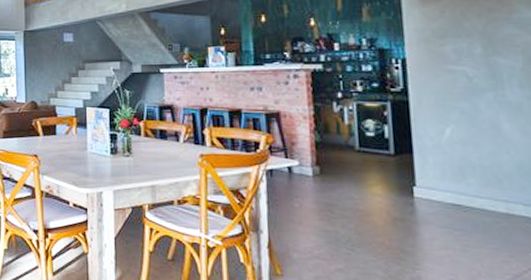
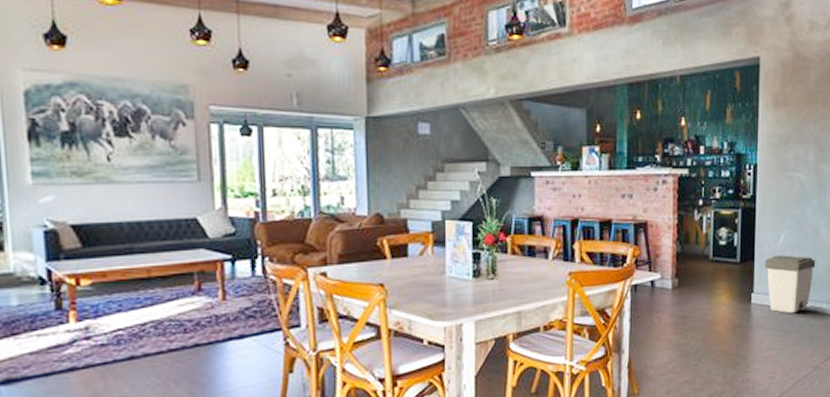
trash can: none [427,149,502,213] -> present [765,255,817,314]

